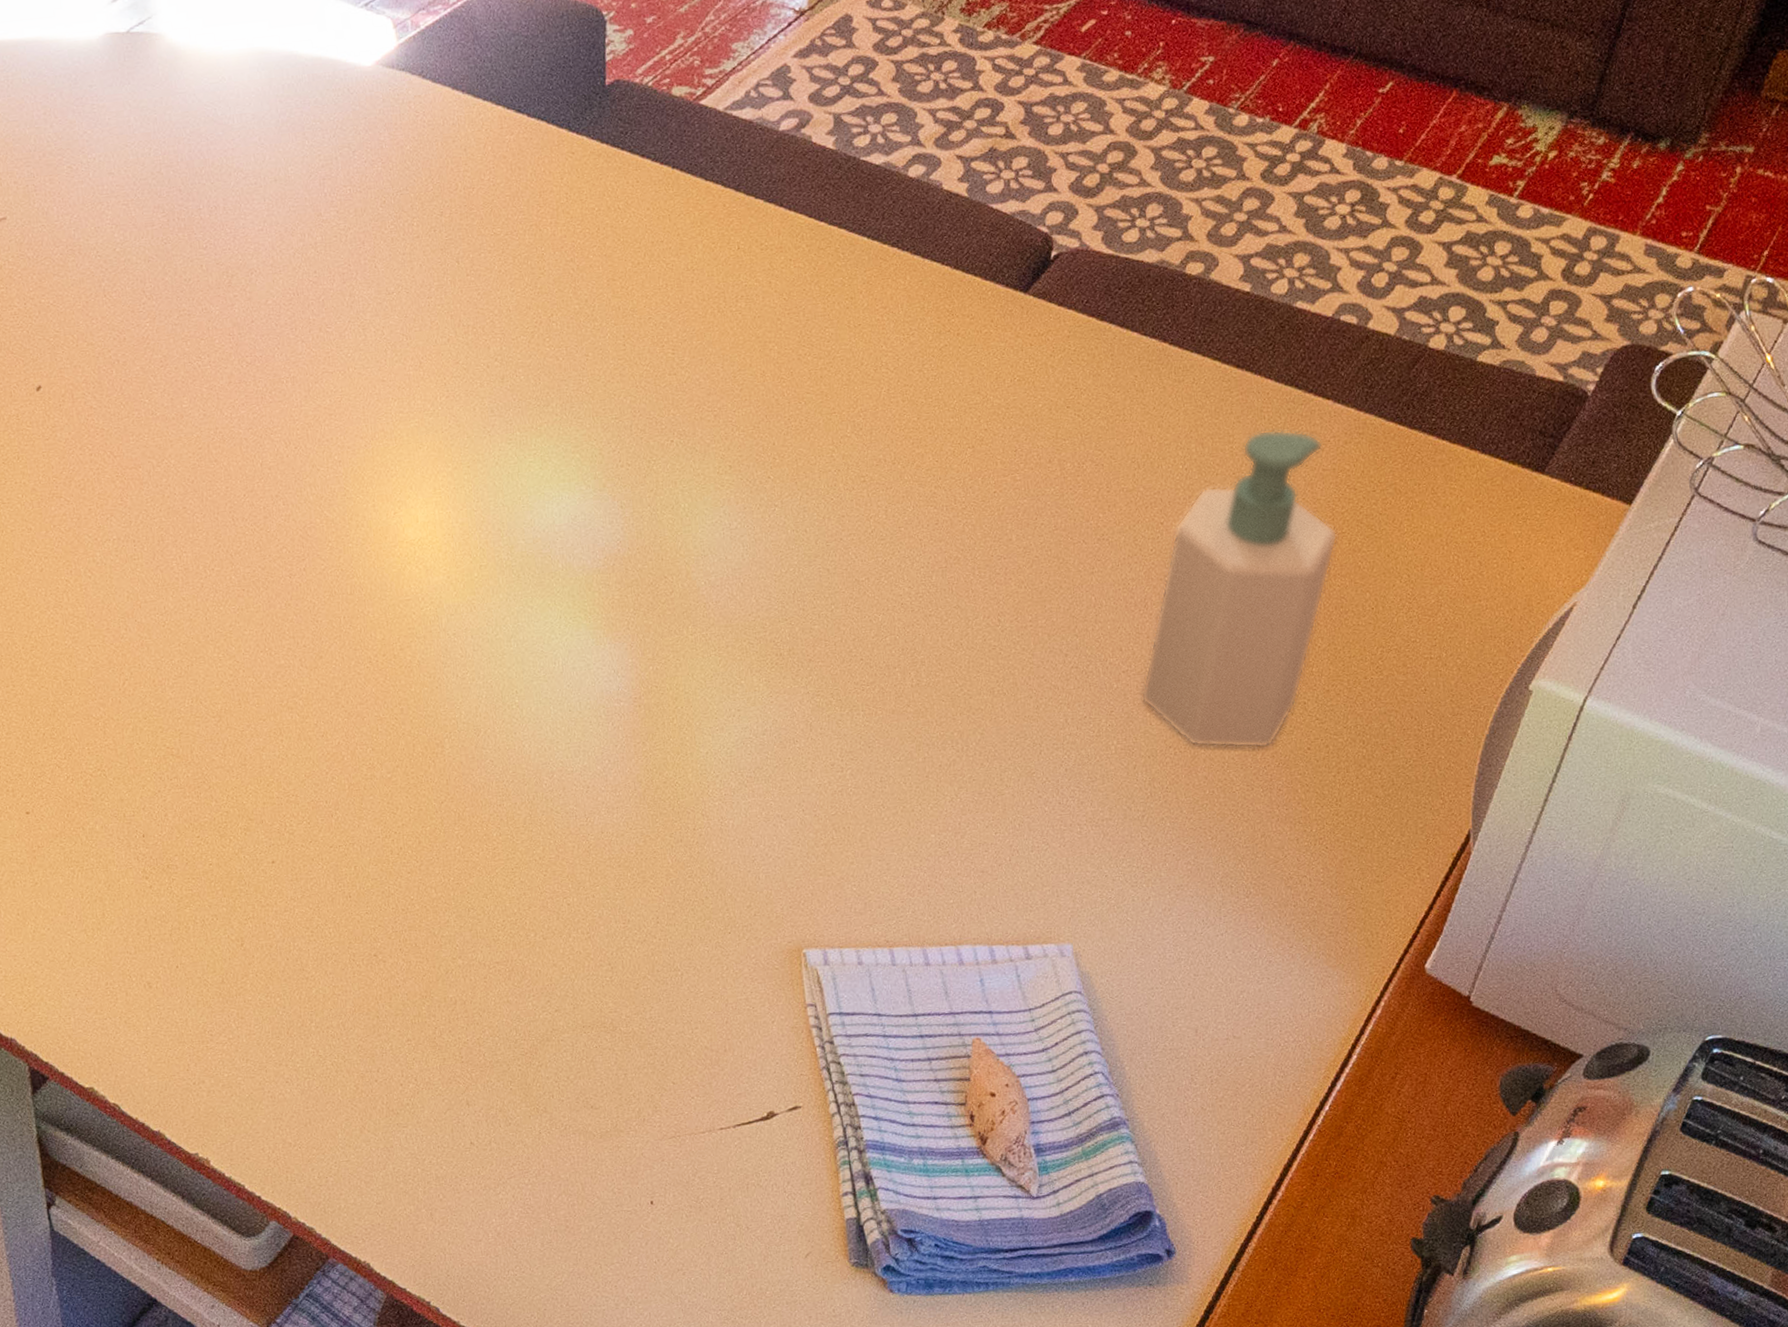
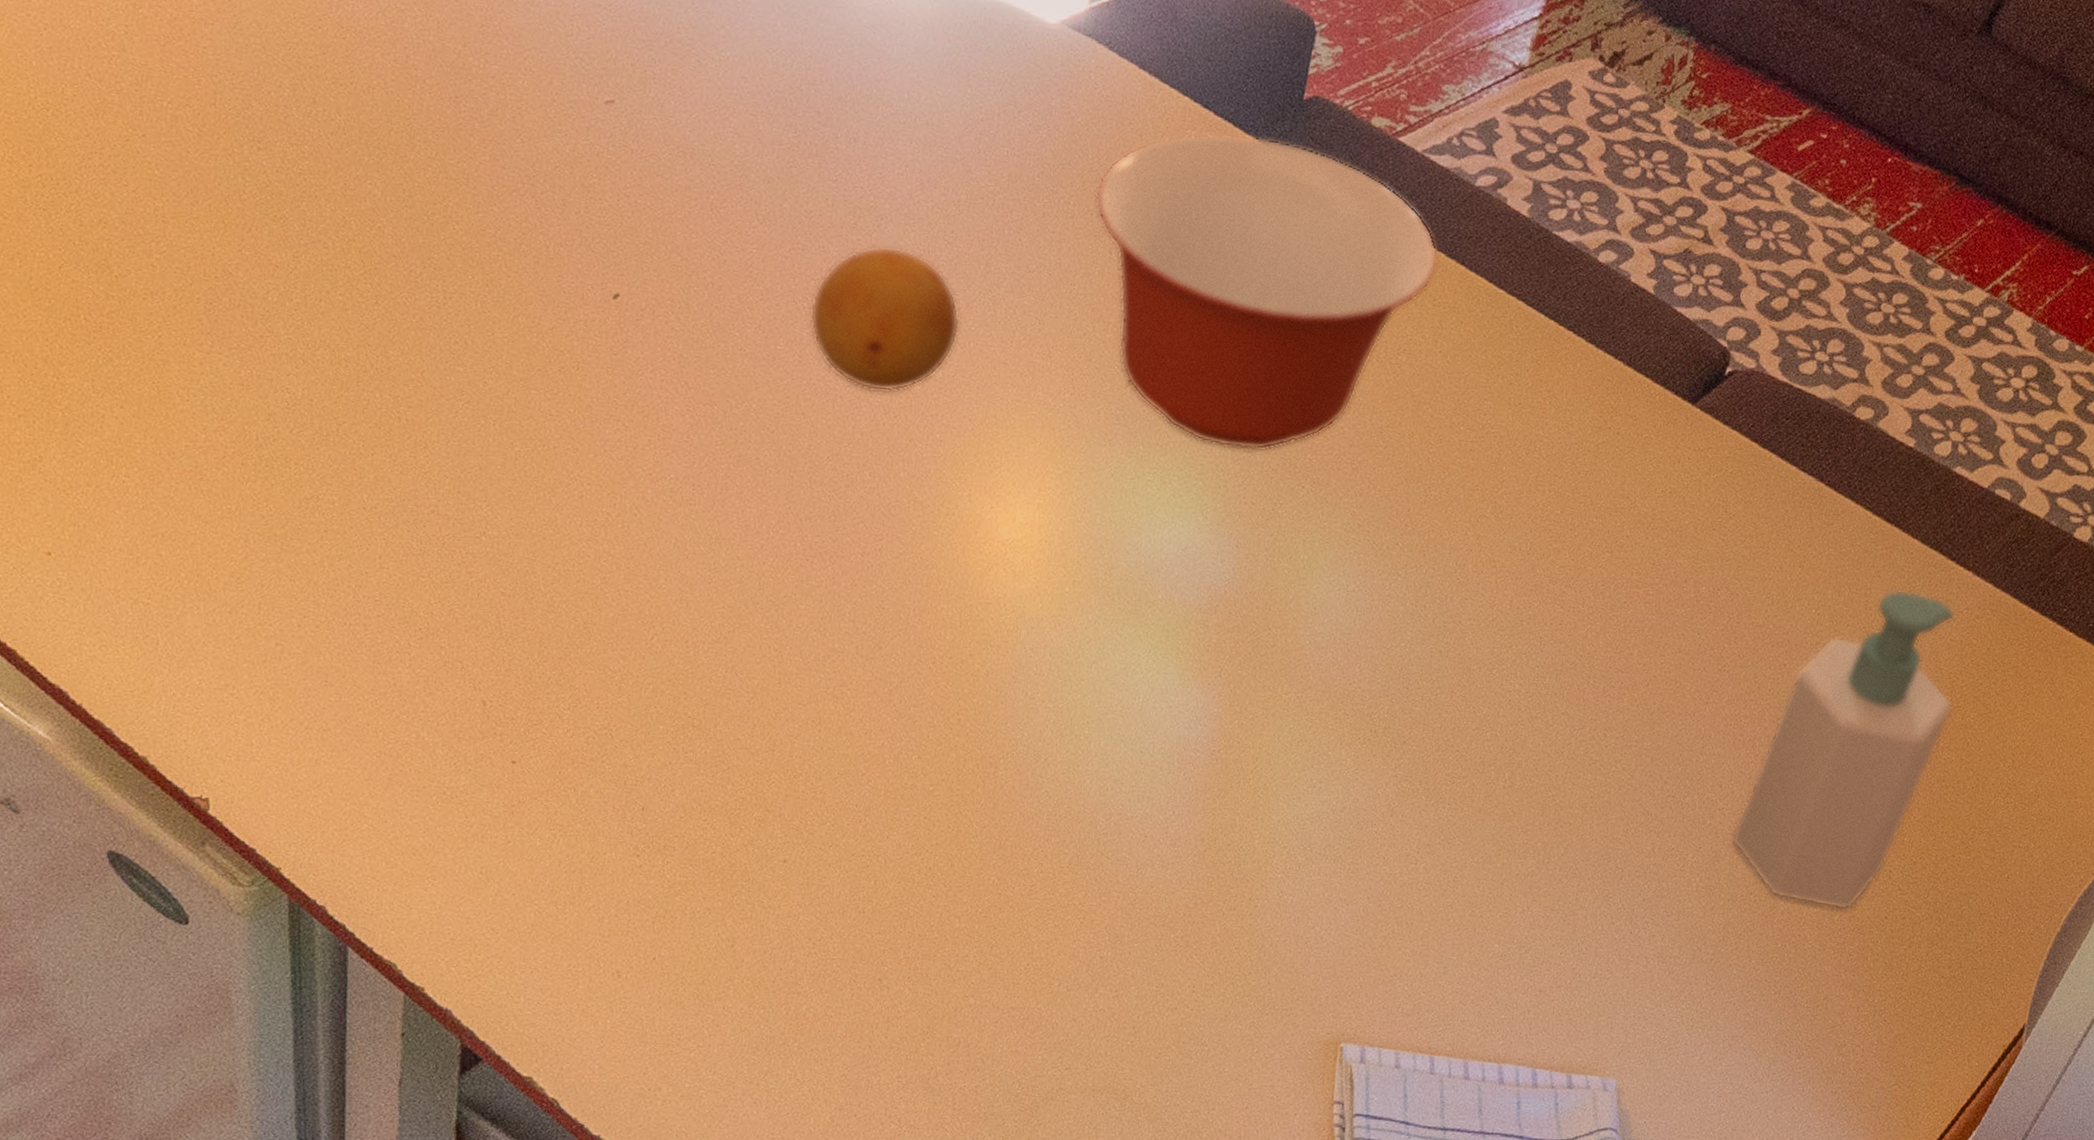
fruit: none [205,296,338,429] -> present [809,246,960,392]
mixing bowl: none [434,128,759,418] -> present [1094,133,1439,450]

